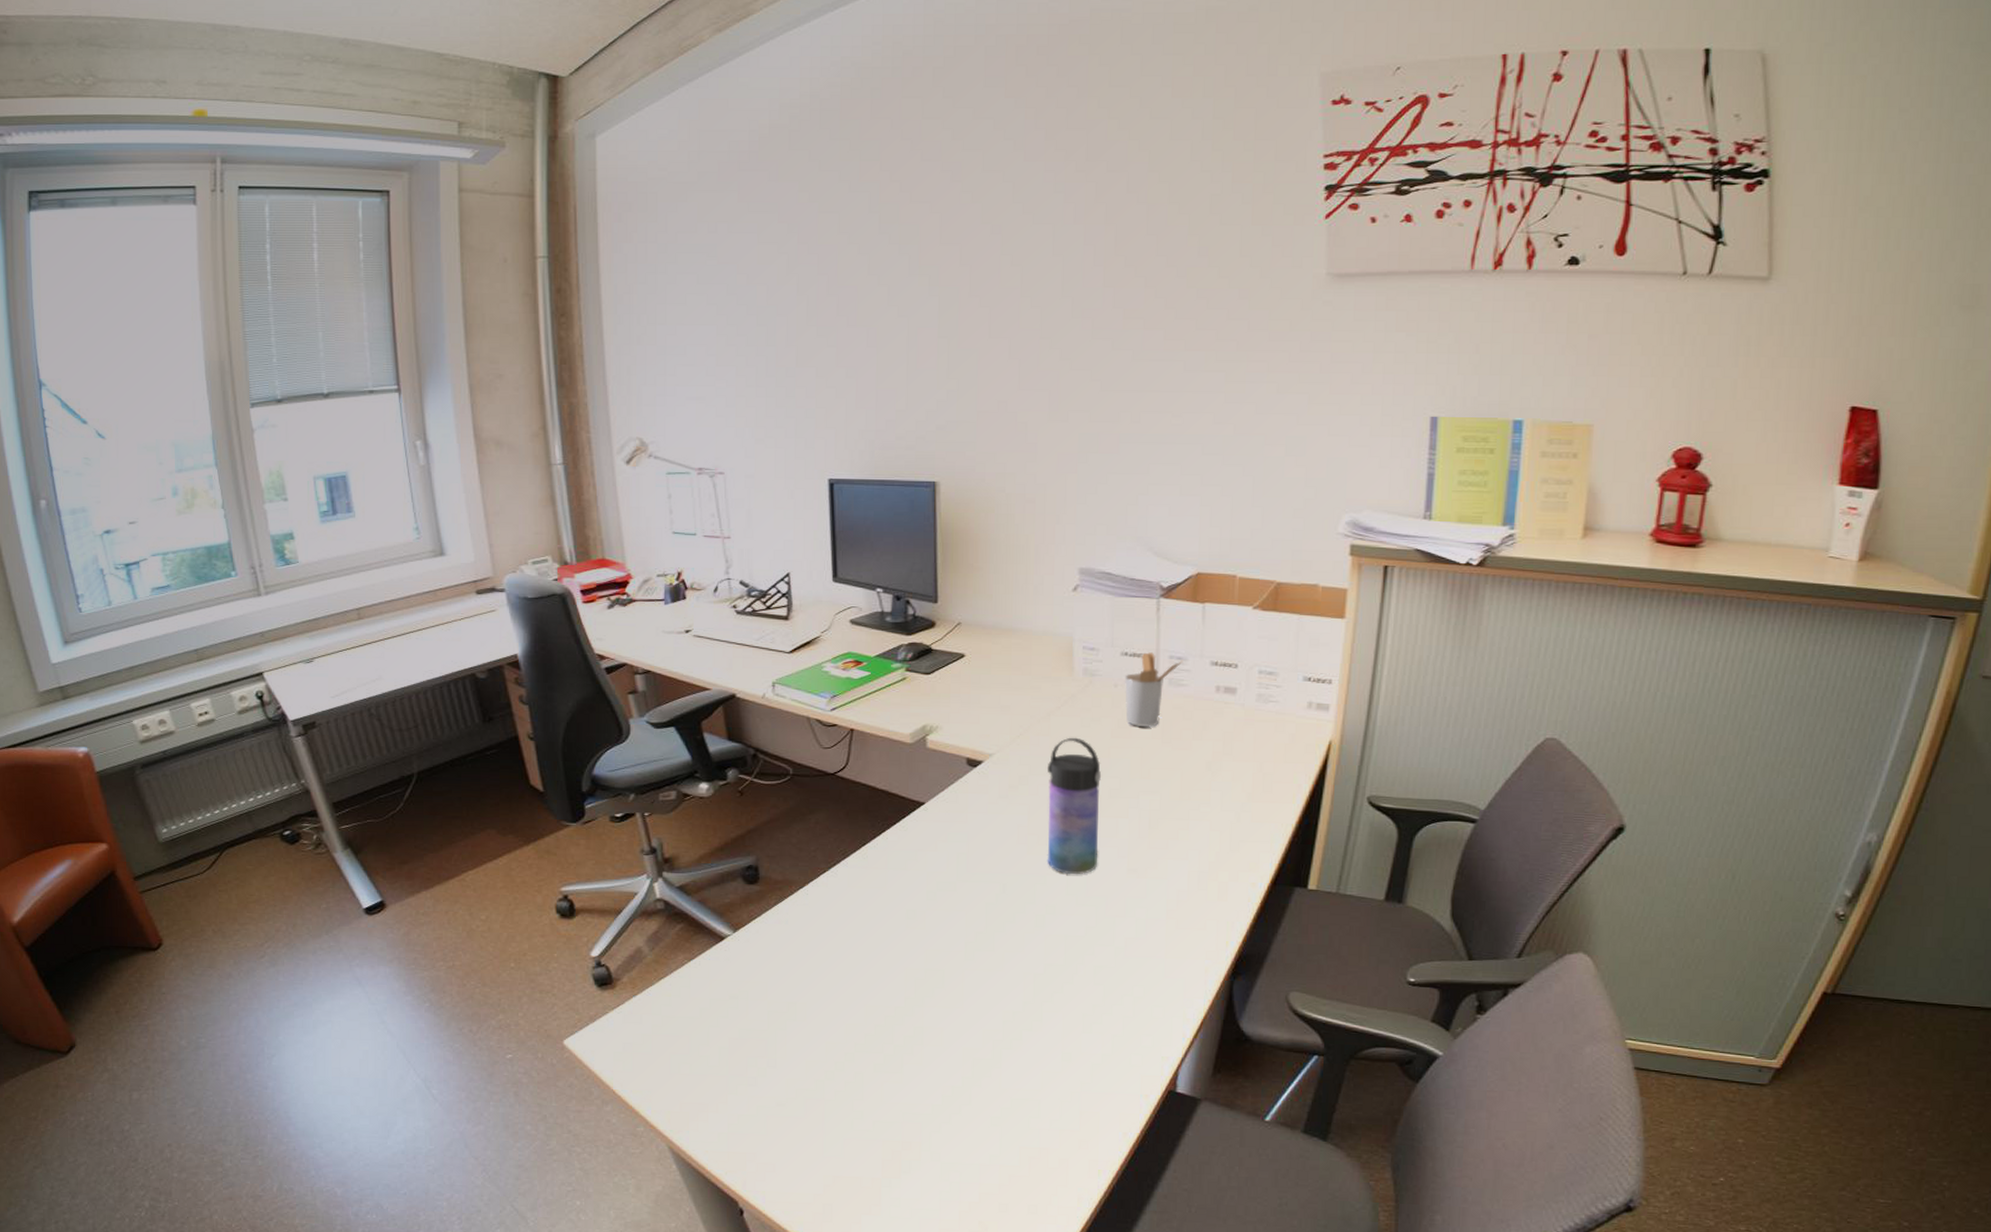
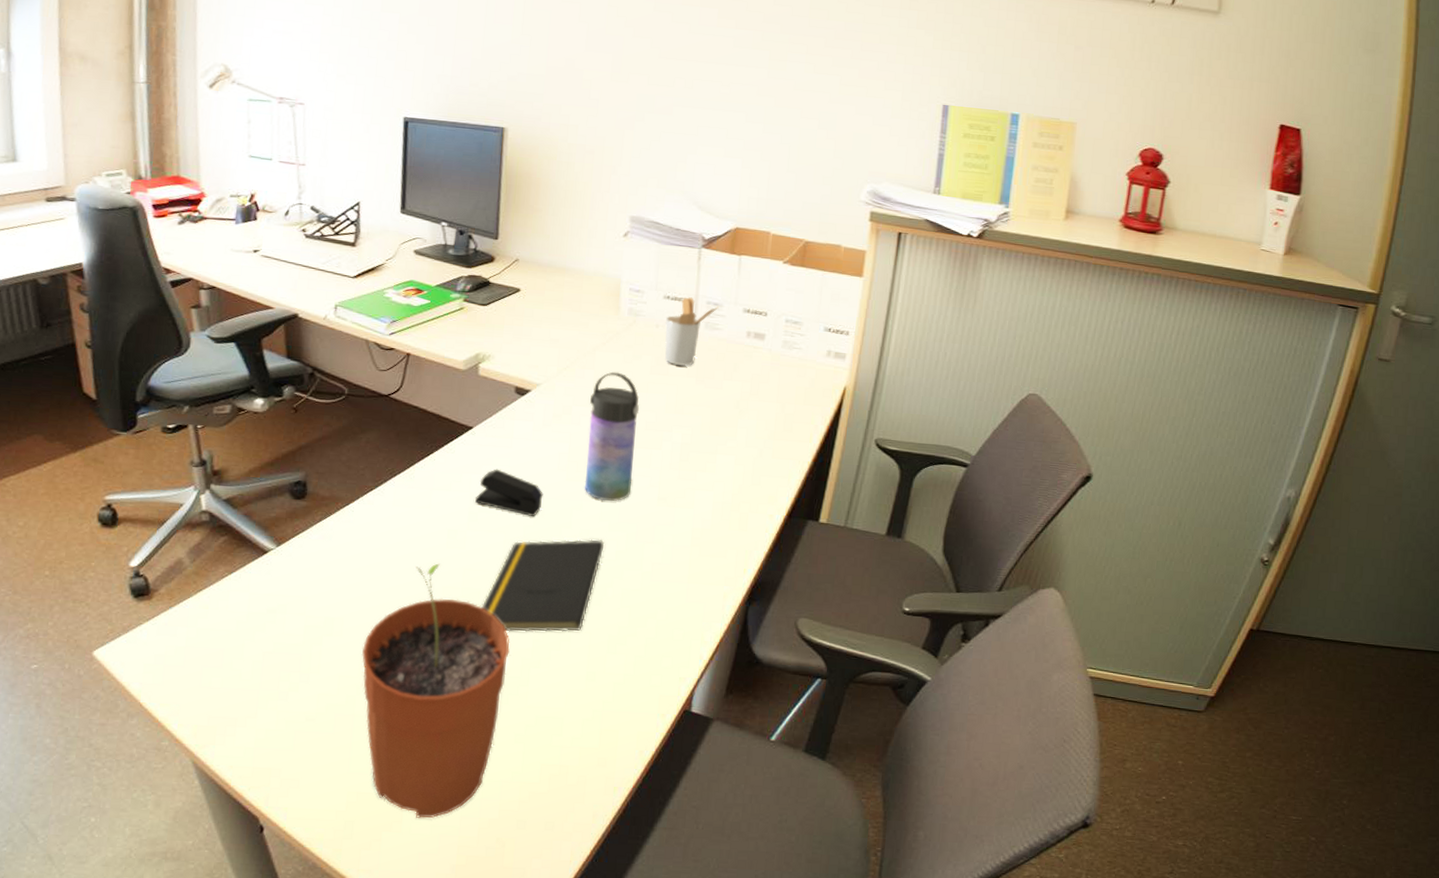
plant pot: none [828,944,979,1202] -> present [362,563,510,818]
stapler: none [933,845,1004,893] -> present [475,469,543,516]
notepad: none [947,915,1073,1013] -> present [481,539,605,632]

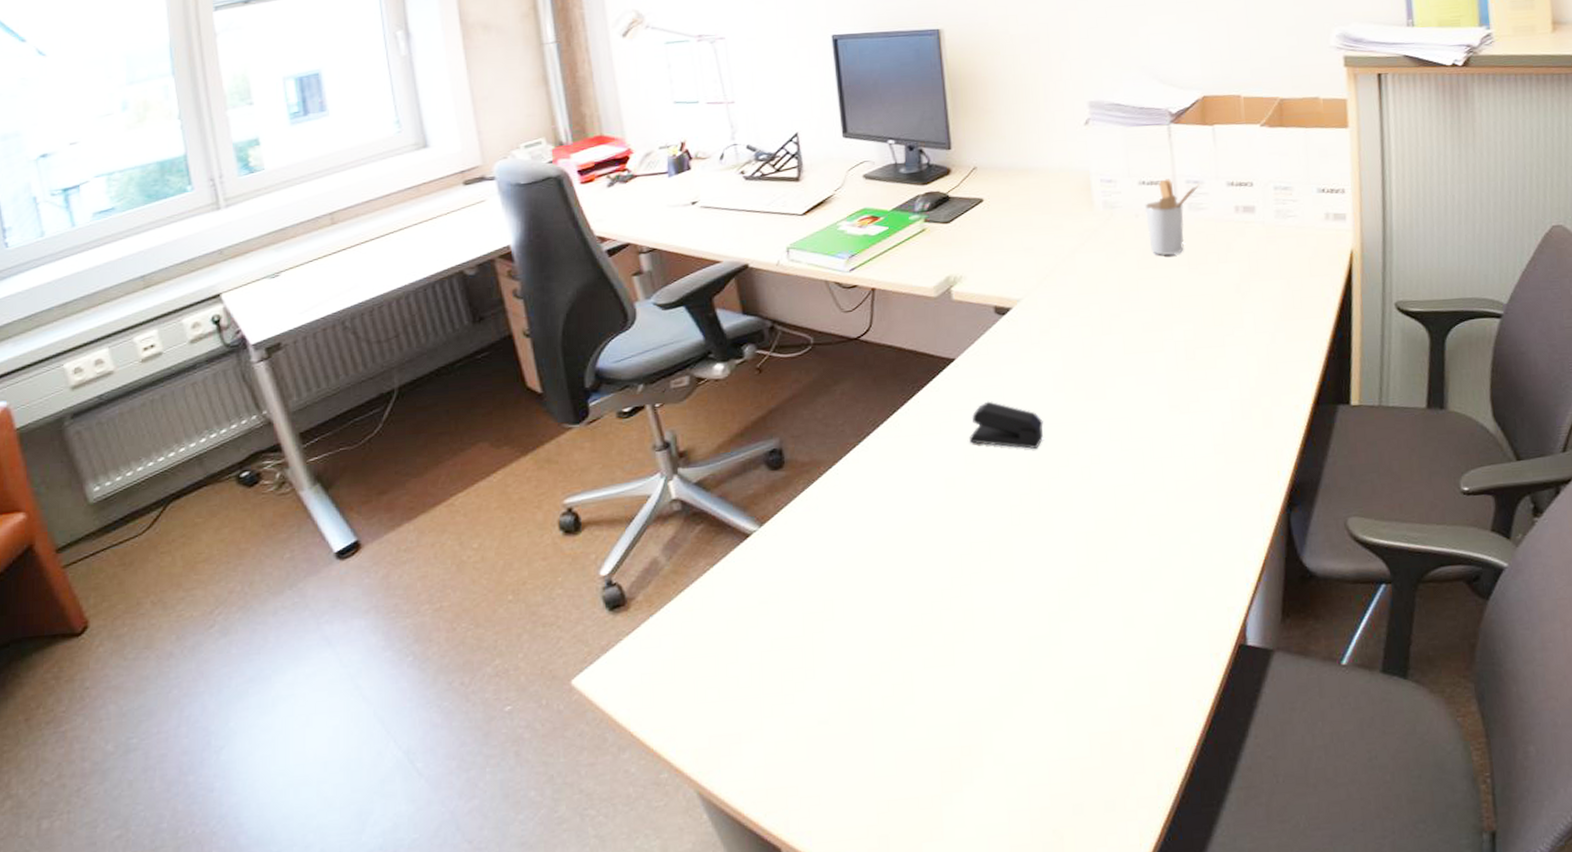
plant pot: present [362,563,510,818] -> none [870,518,1034,820]
notepad: present [481,539,605,632] -> none [994,463,1120,585]
water bottle: present [584,371,640,501] -> none [1077,273,1138,419]

